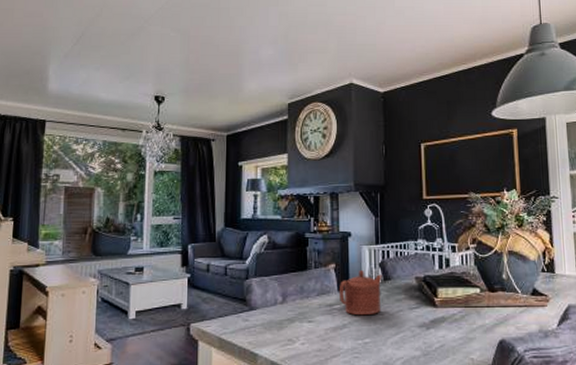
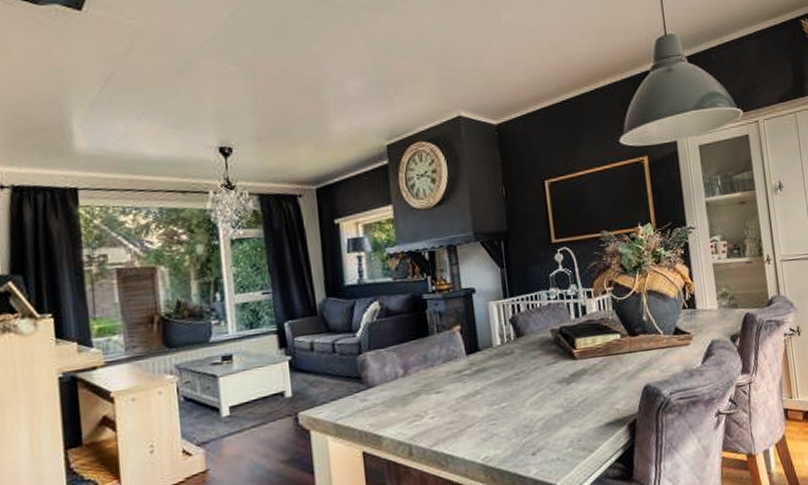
teapot: present [338,271,382,316] -> none [467,329,515,379]

